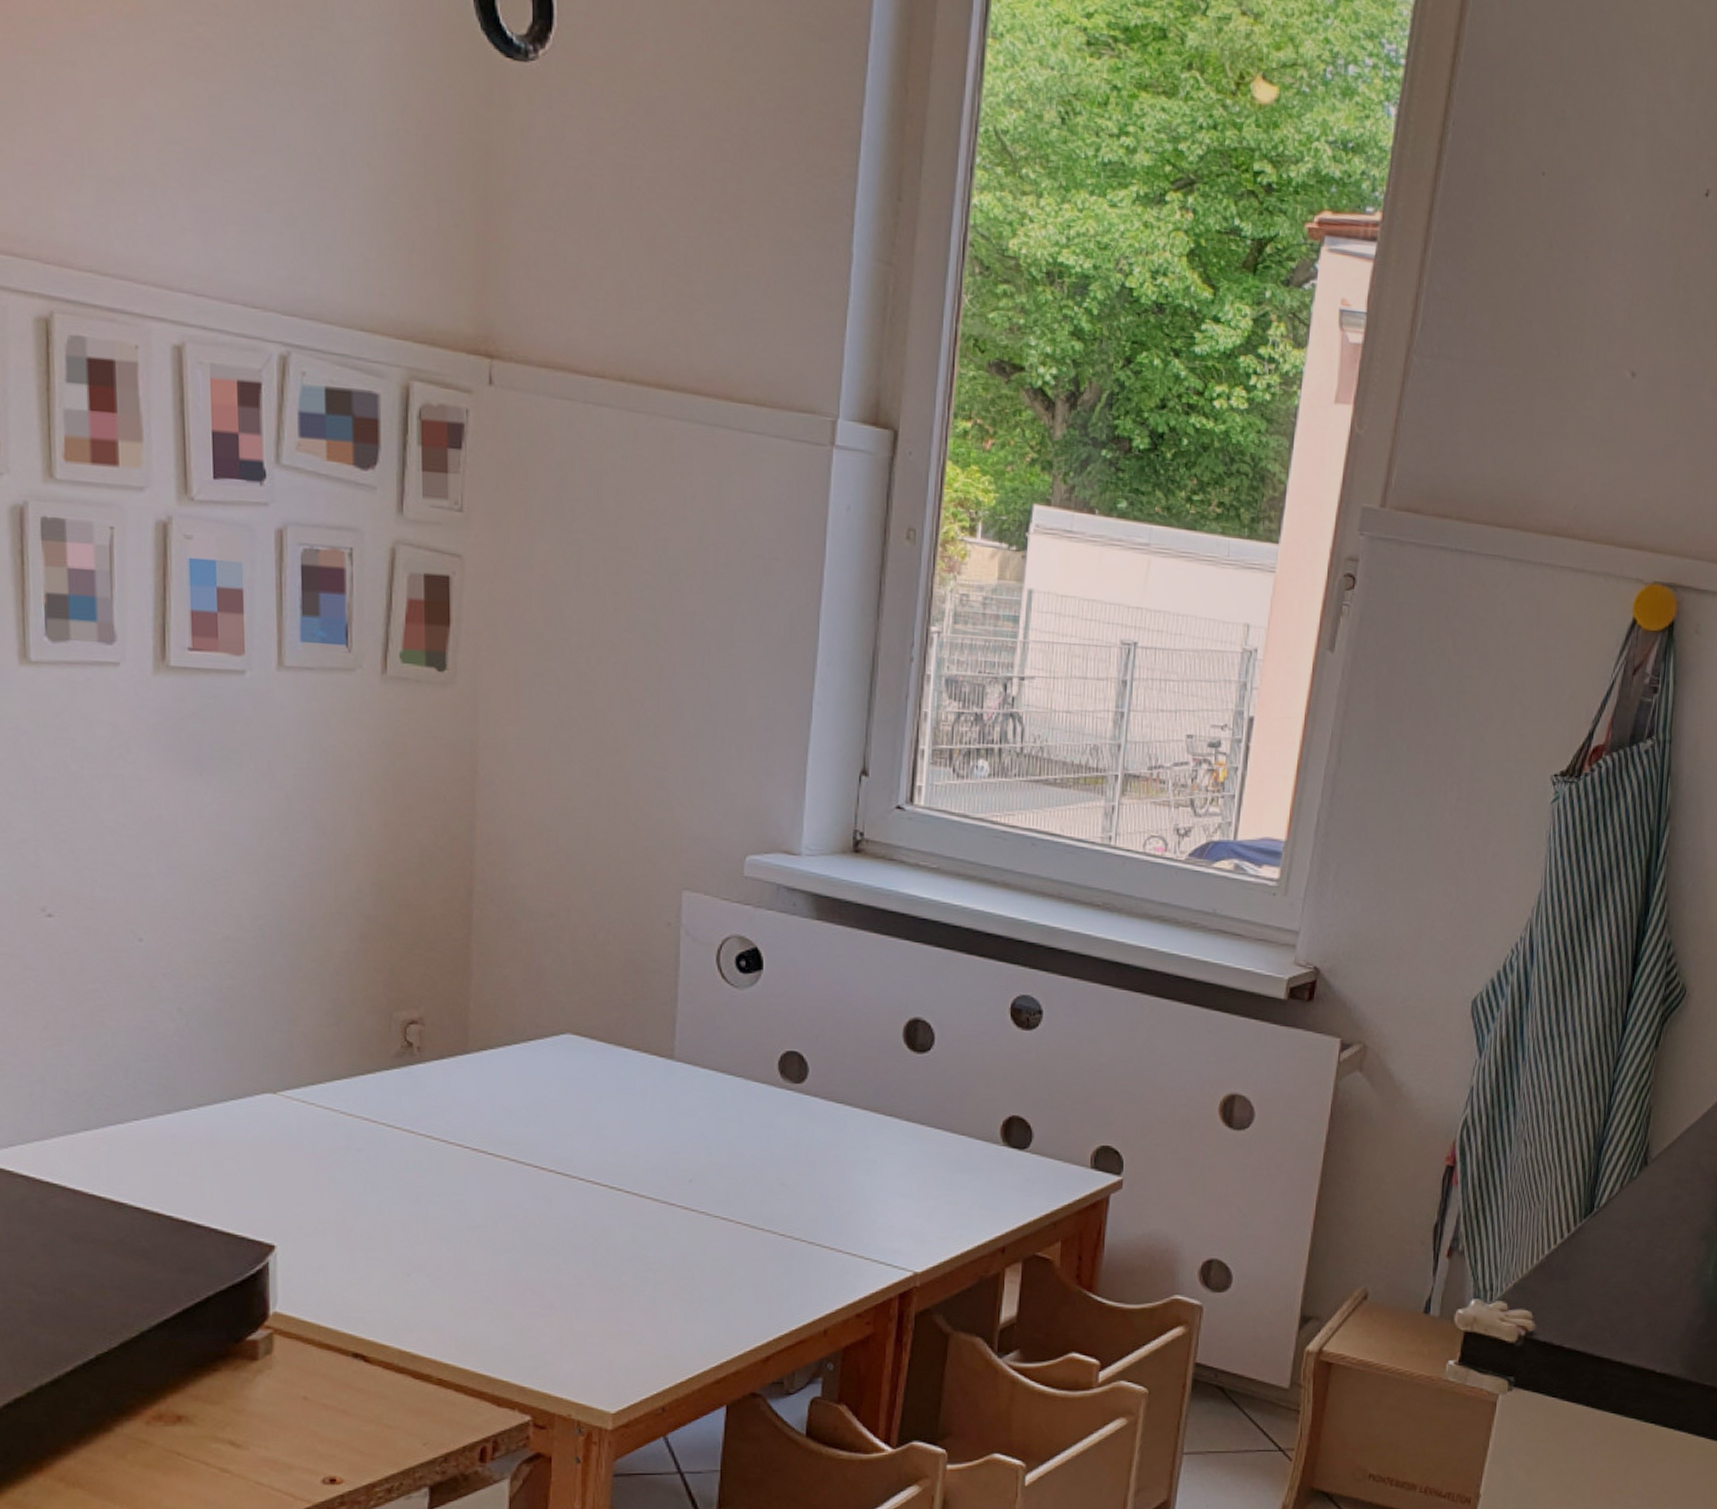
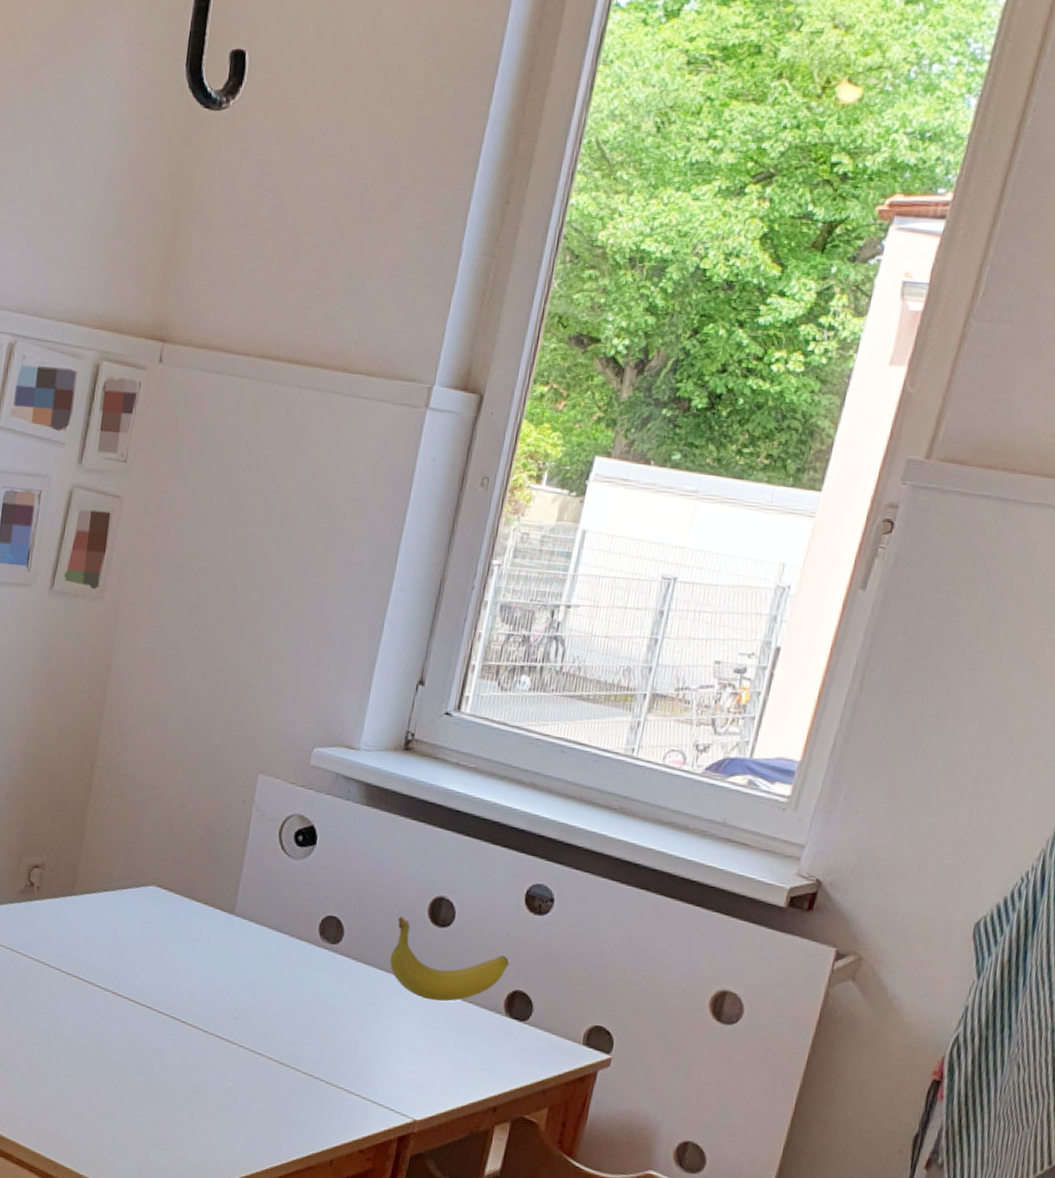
banana: none [865,1044,1001,1137] -> present [389,916,509,1002]

